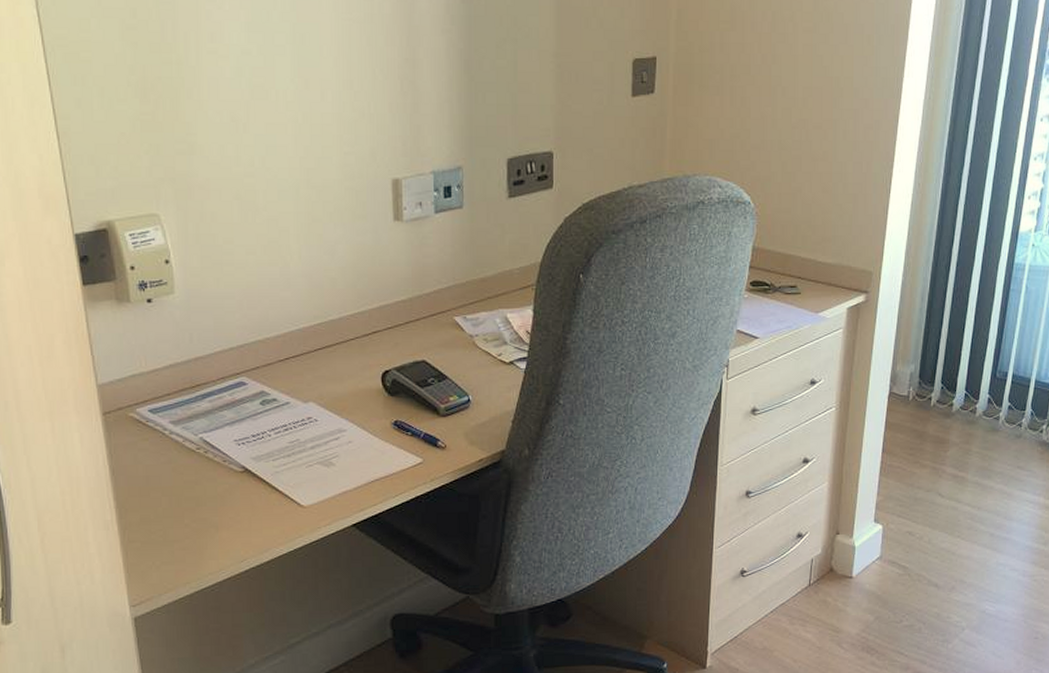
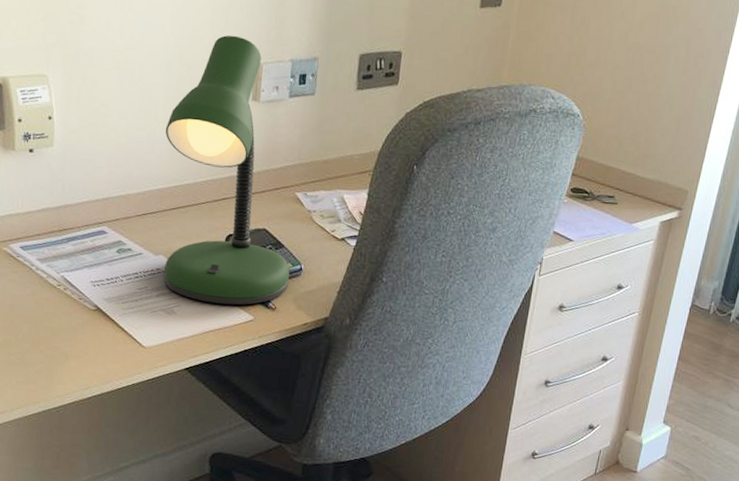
desk lamp: none [300,150,457,449] -> present [164,35,290,305]

